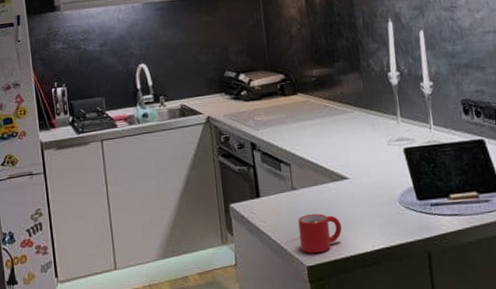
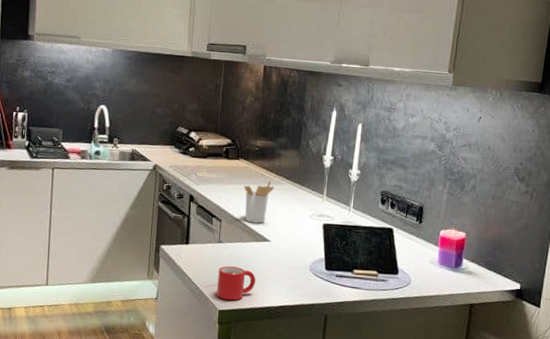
utensil holder: none [308,111,342,162] -> present [244,180,275,224]

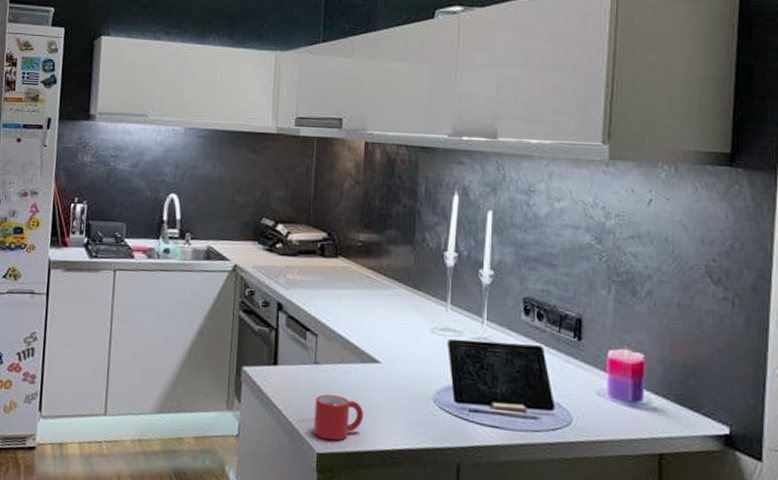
utensil holder: present [244,180,275,224] -> none [345,283,384,340]

